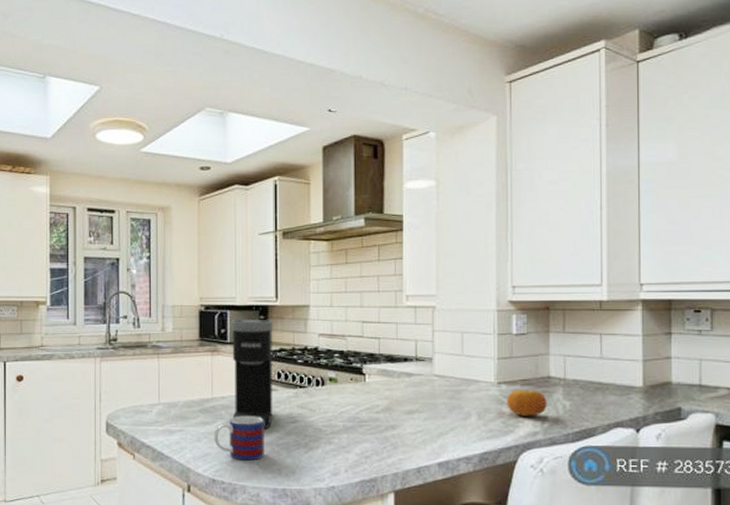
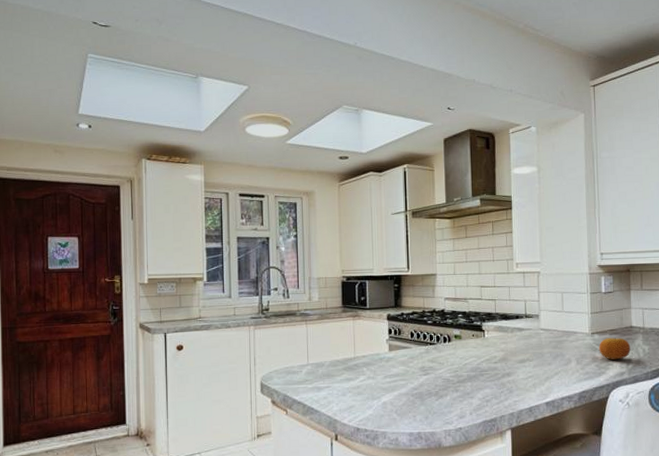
mug: present [214,415,264,461] -> none [357,370,401,410]
coffee maker: present [230,320,273,429] -> none [369,287,408,382]

